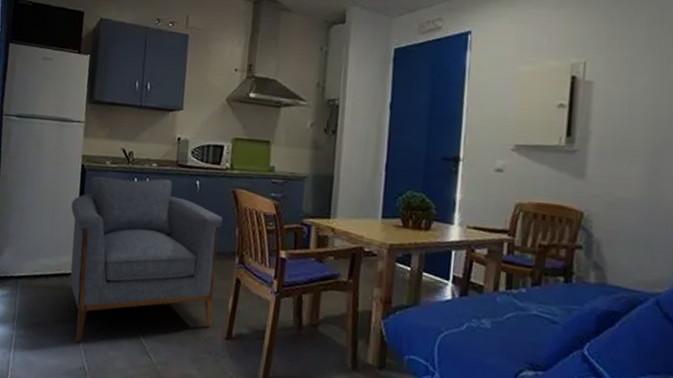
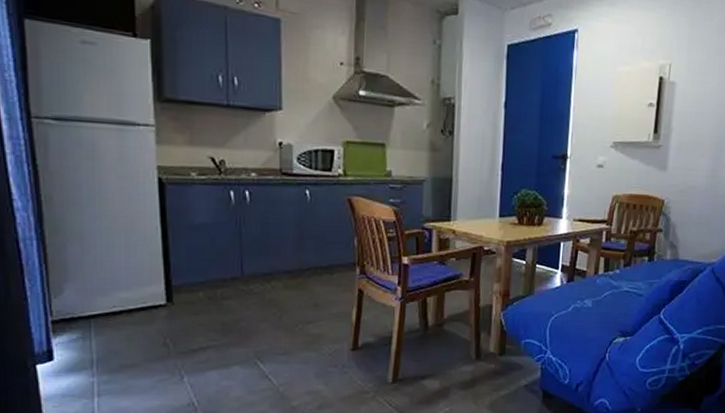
armchair: present [70,175,223,343] -> none [151,189,339,378]

